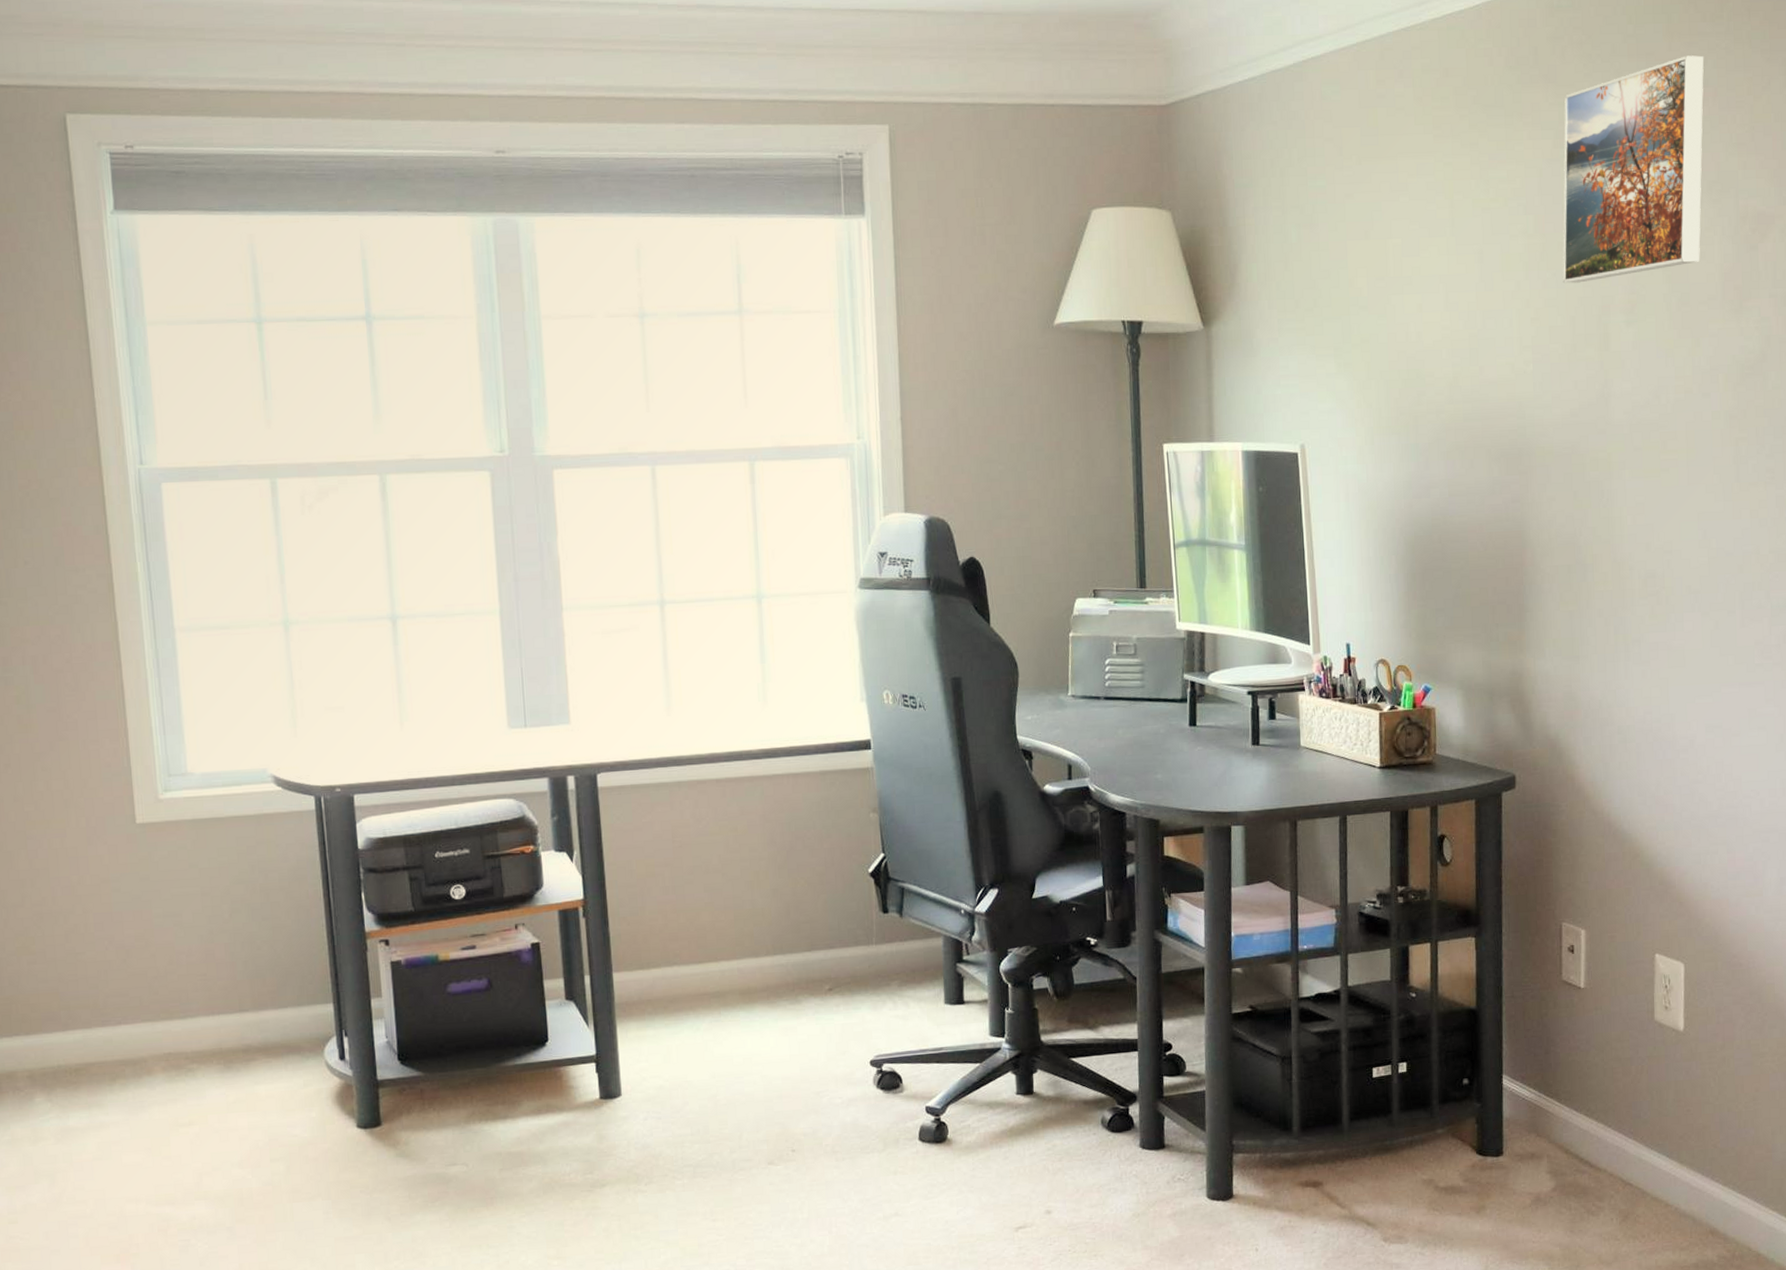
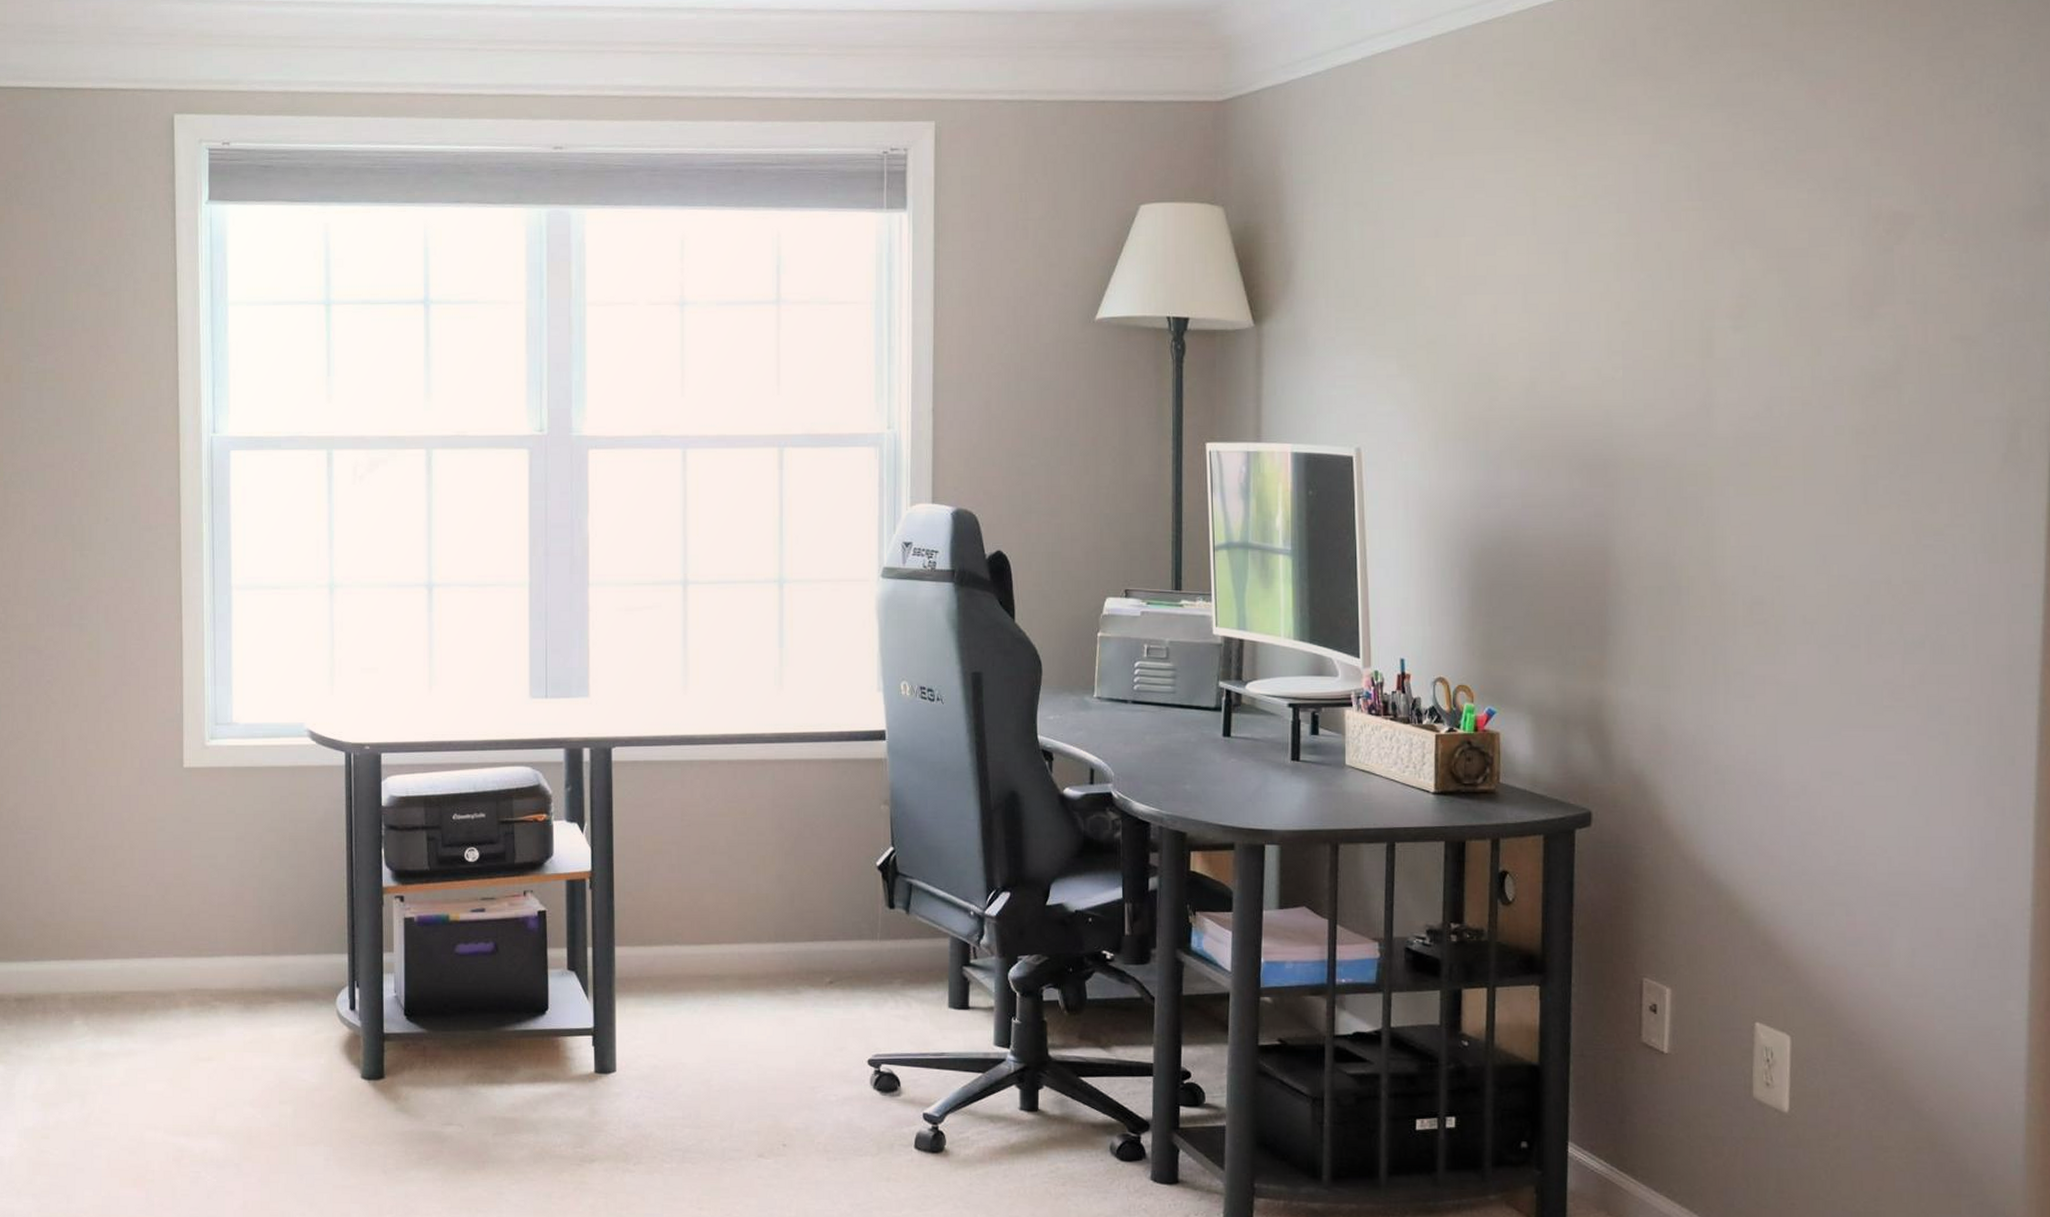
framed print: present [1562,55,1704,284] -> none [1659,45,1832,286]

